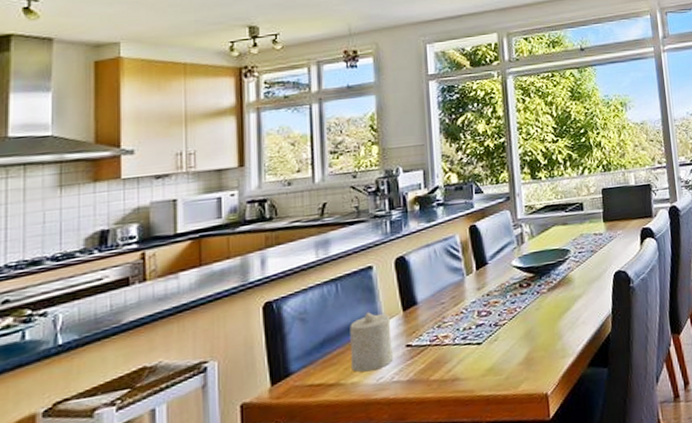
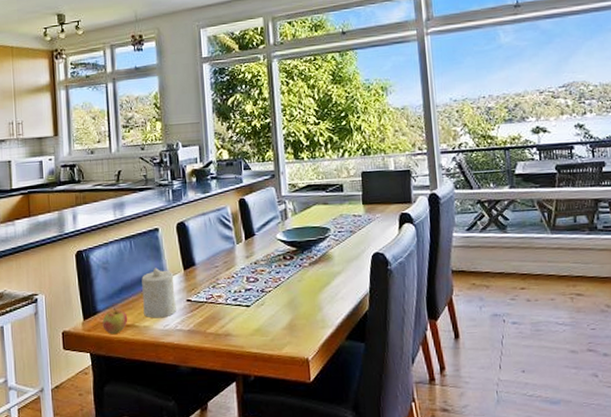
apple: none [296,365,331,400] -> present [102,308,128,335]

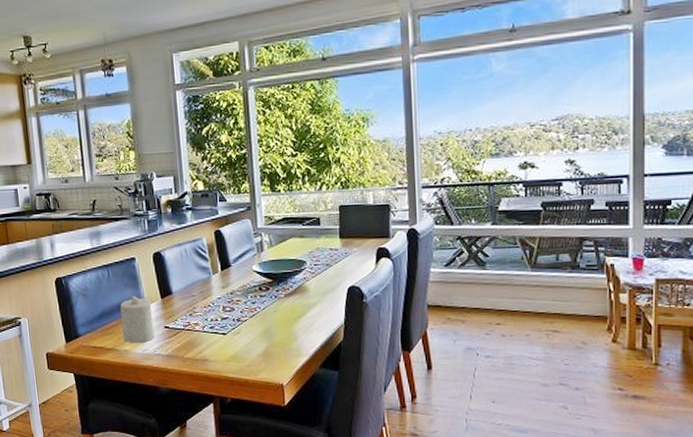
apple: present [102,308,128,335] -> none [84,332,109,357]

